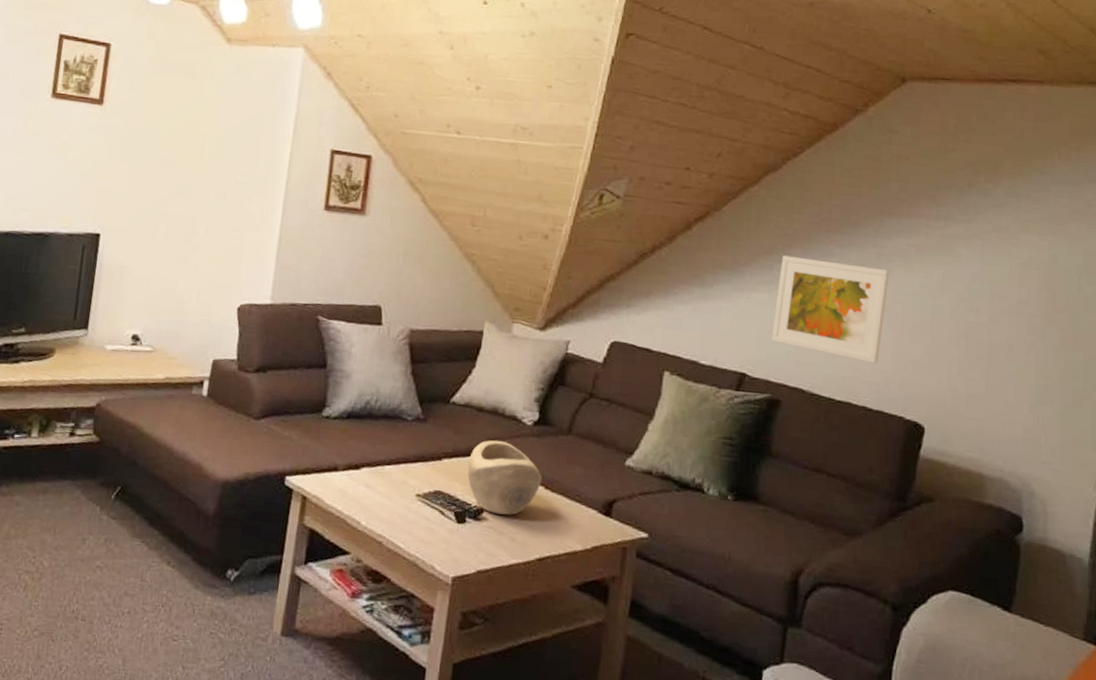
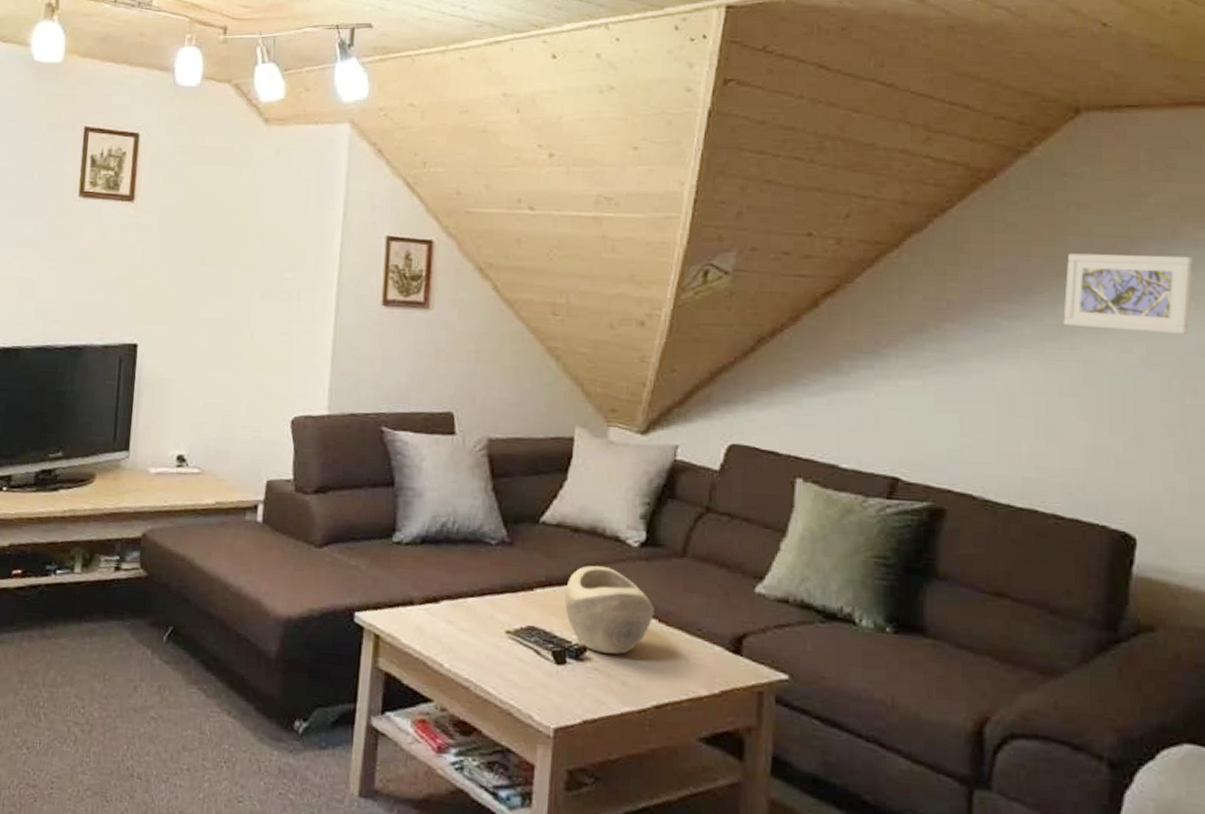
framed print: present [772,255,890,364] -> none [929,332,1076,461]
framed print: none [881,195,982,266] -> present [1063,253,1193,334]

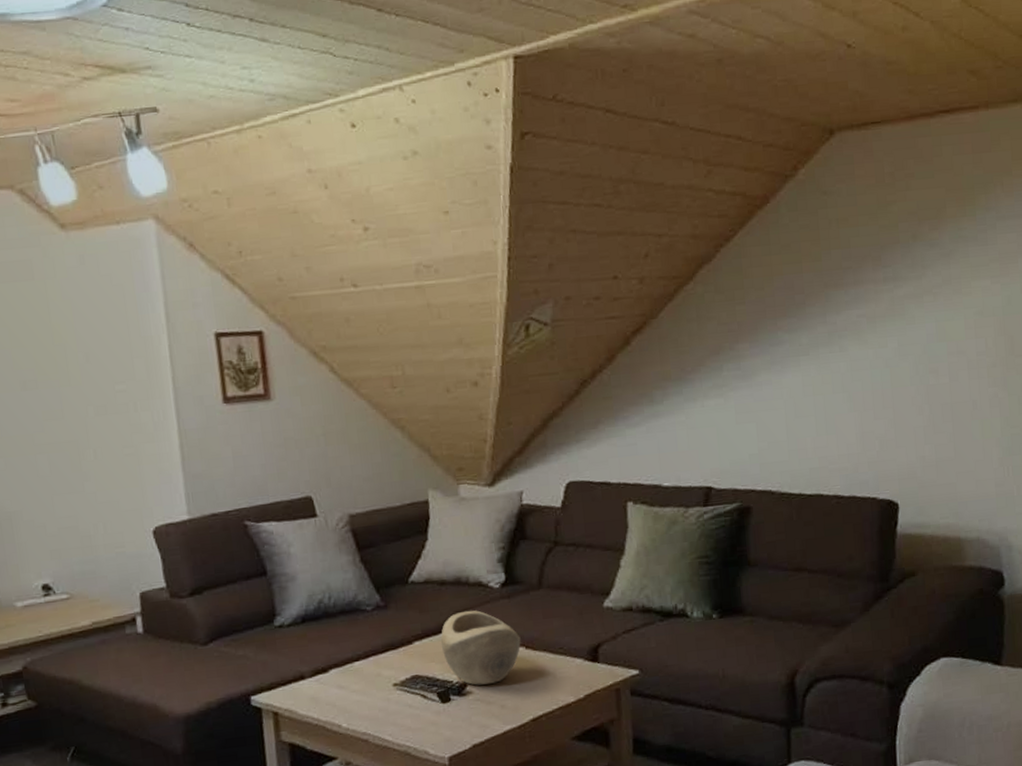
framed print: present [1063,253,1193,334] -> none [832,255,930,331]

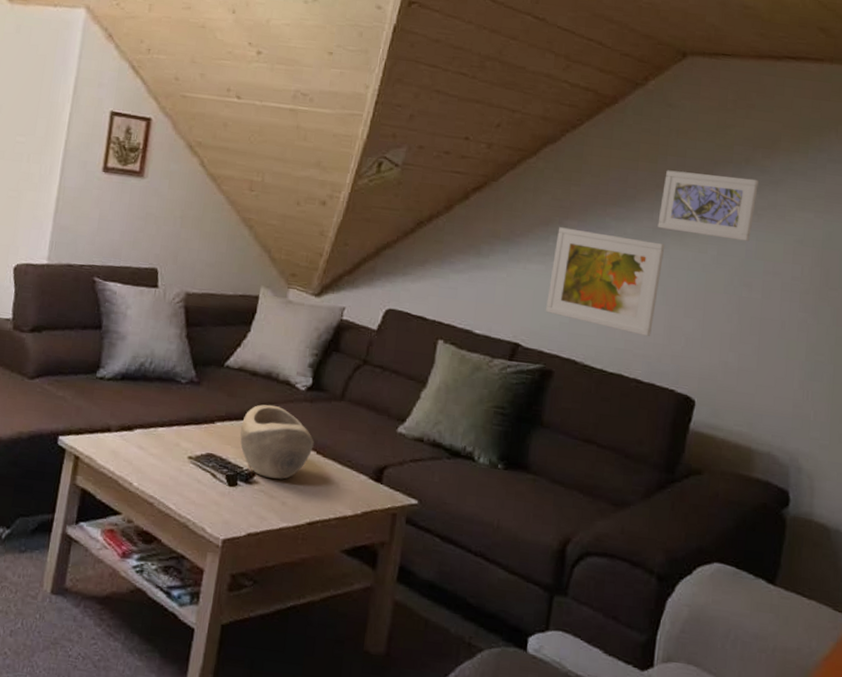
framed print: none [730,347,844,449] -> present [546,227,665,337]
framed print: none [832,255,930,331] -> present [657,170,759,241]

